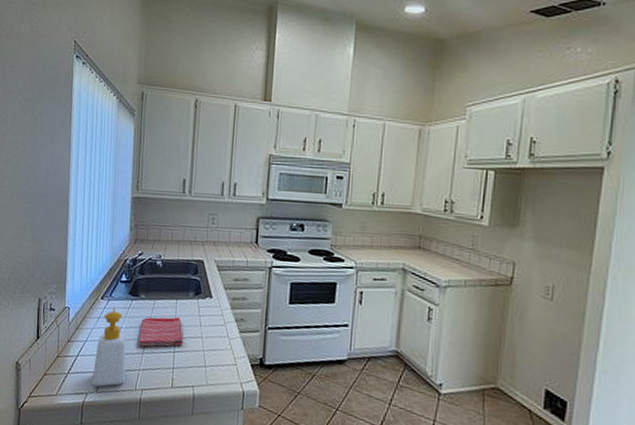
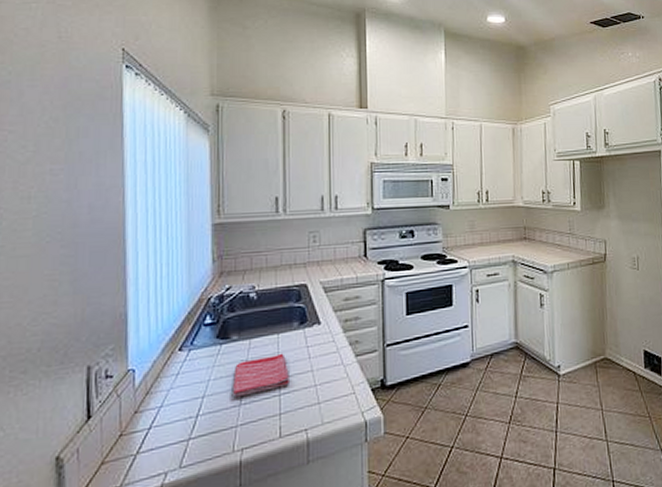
soap bottle: present [92,307,126,387] -> none [173,356,219,462]

